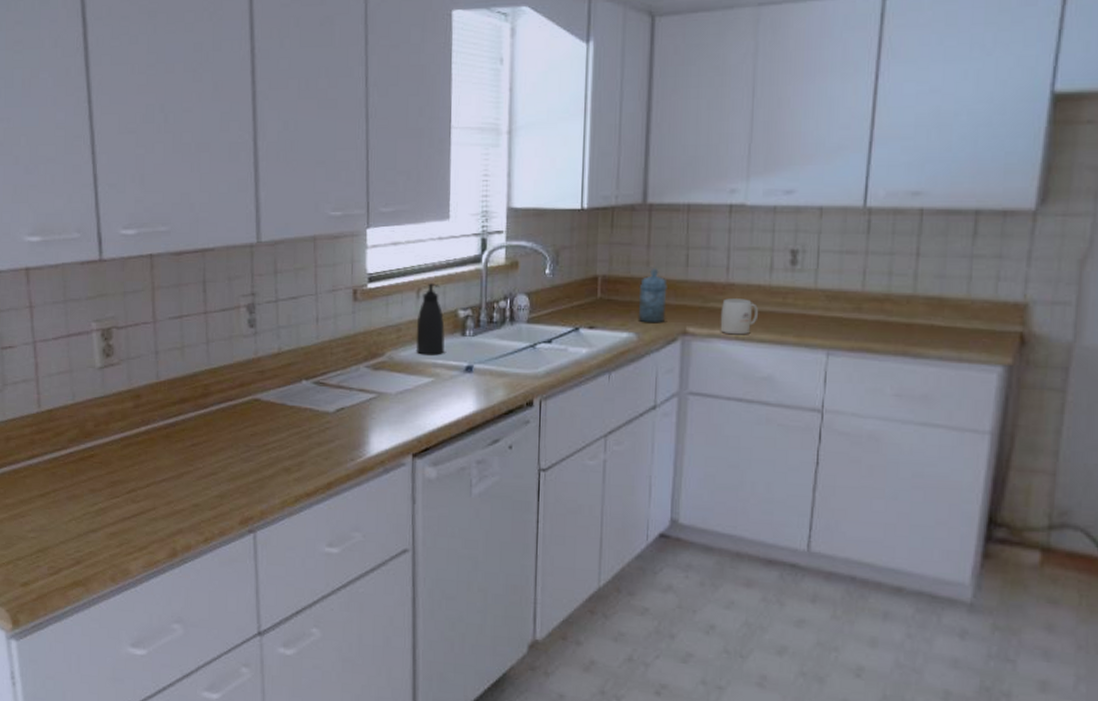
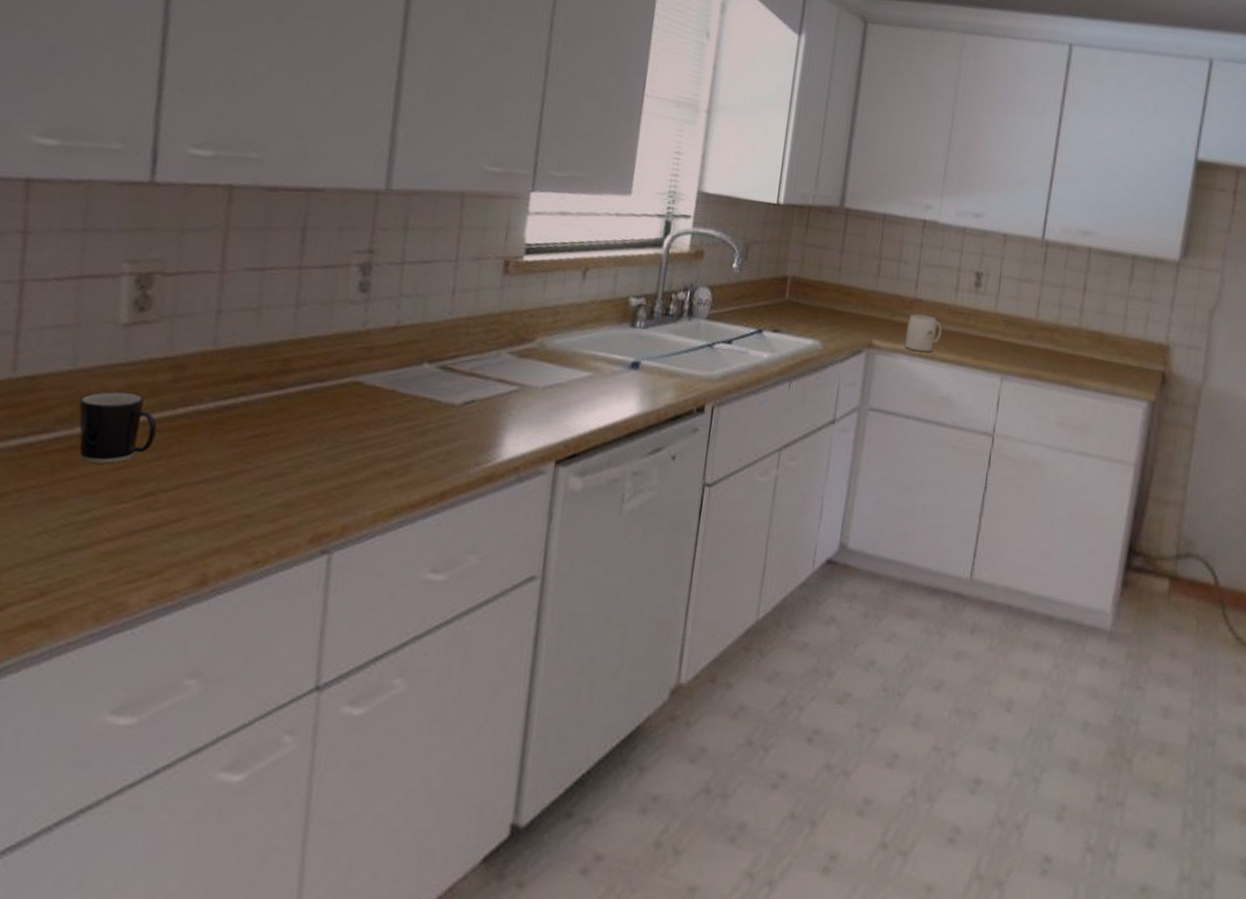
mug: none [80,417,130,470] -> present [78,391,157,464]
soap dispenser: present [416,283,445,355] -> none [574,263,612,346]
canister: present [638,268,668,323] -> none [824,275,858,333]

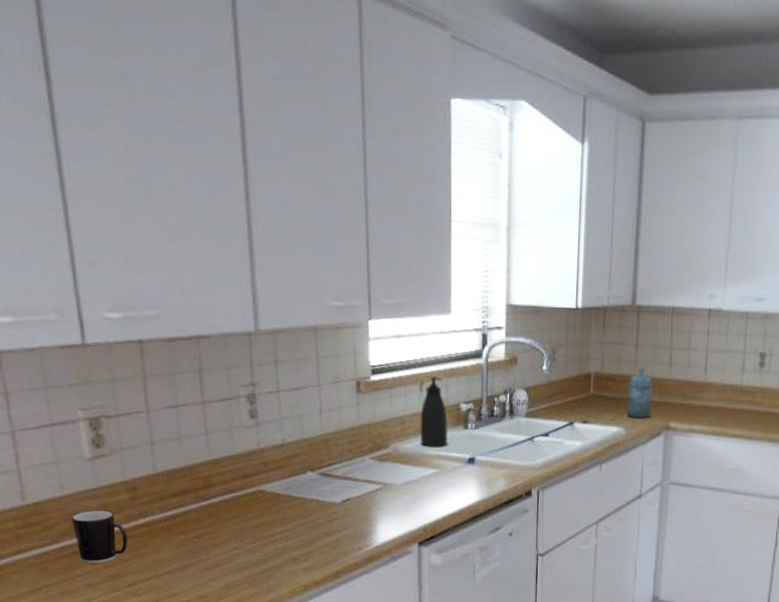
soap dispenser: none [574,263,612,346] -> present [420,377,448,447]
canister: none [824,275,858,333] -> present [626,367,653,419]
mug: present [904,314,943,353] -> none [698,396,732,430]

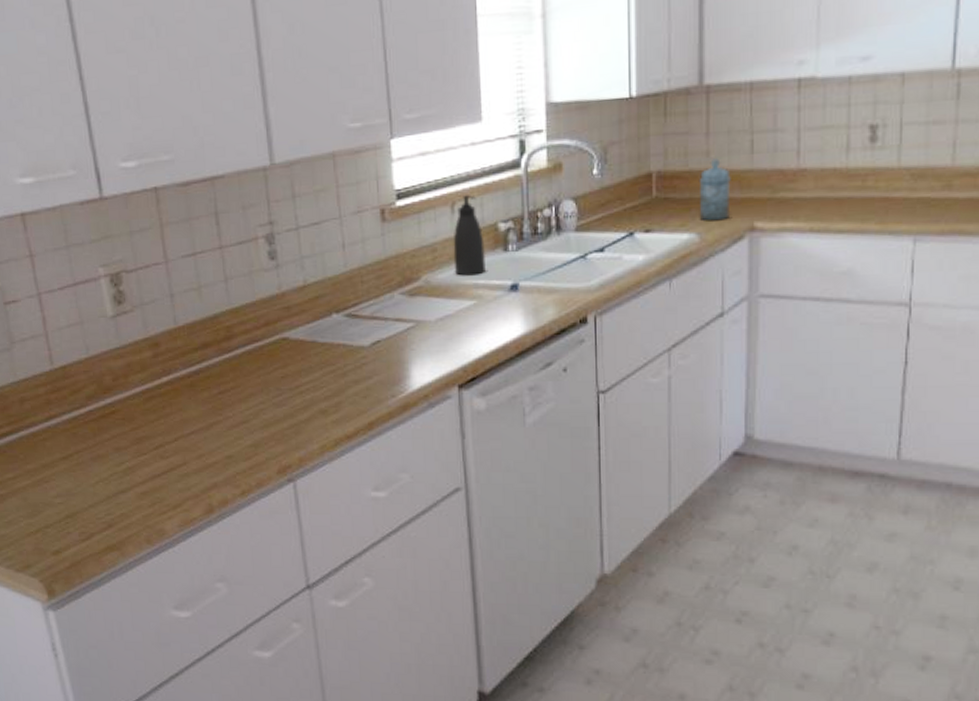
mug: present [71,510,128,564] -> none [97,369,153,427]

